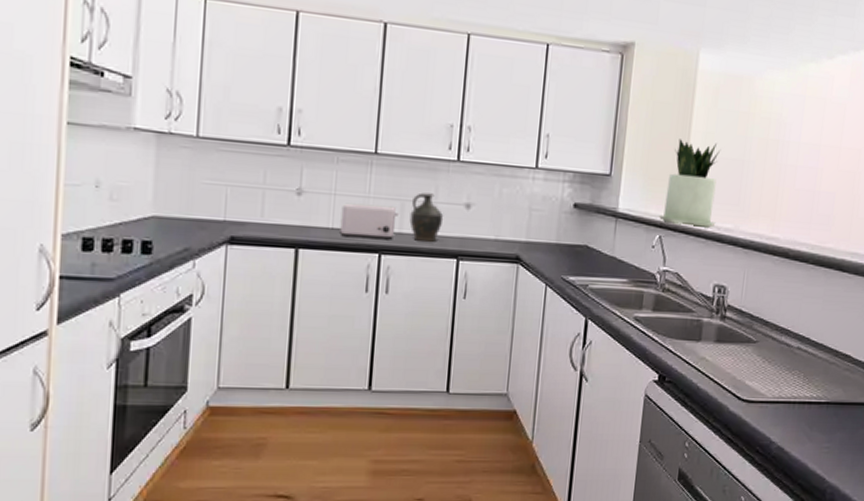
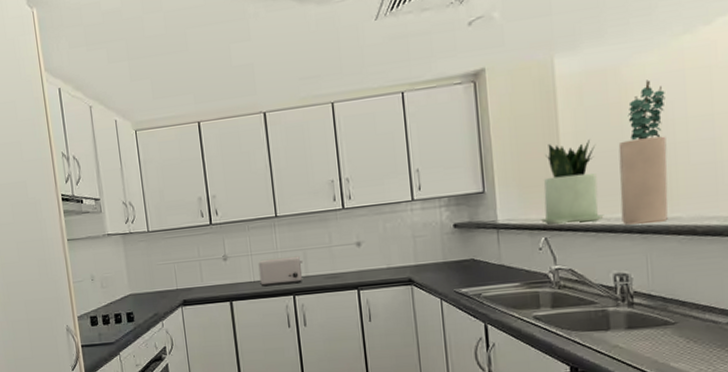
ceramic jug: present [409,193,444,243] -> none [312,239,340,281]
vase: none [730,97,787,241] -> present [618,80,669,225]

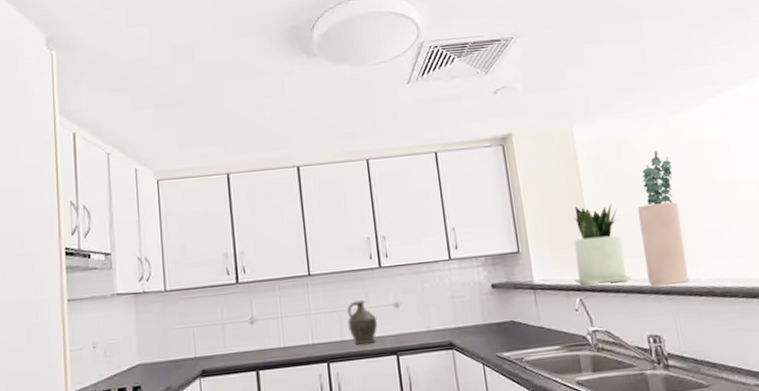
toaster: present [258,256,303,287] -> none [289,318,338,354]
ceramic jug: none [312,239,340,281] -> present [347,300,378,346]

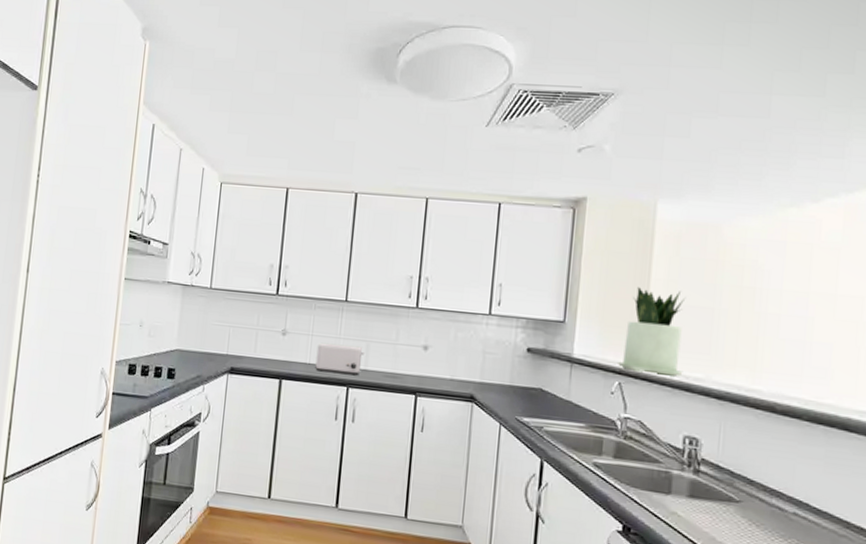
toaster: none [289,318,338,354] -> present [315,342,364,376]
ceramic jug: present [347,300,378,346] -> none [373,335,404,380]
vase: present [637,150,689,286] -> none [700,244,764,393]

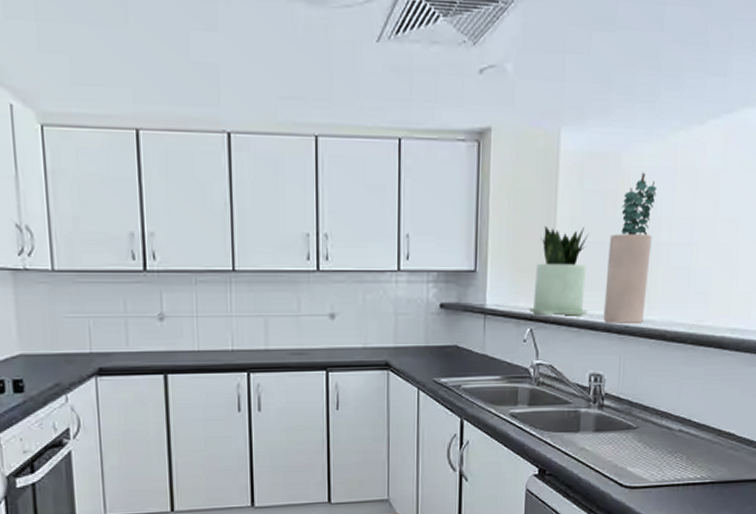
toaster: present [315,342,364,376] -> none [205,323,263,359]
vase: none [700,244,764,393] -> present [603,172,657,325]

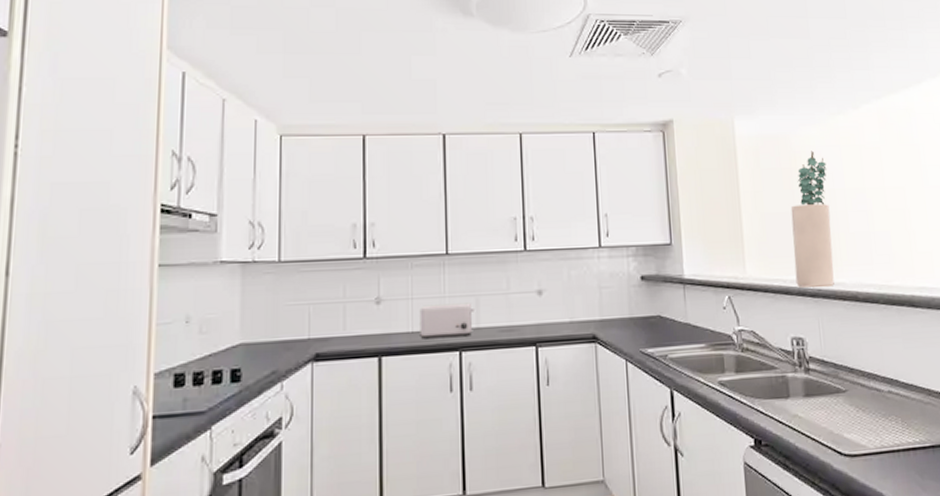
toaster: none [205,323,263,359] -> present [419,303,474,339]
planter: present [527,226,590,316] -> none [723,200,781,283]

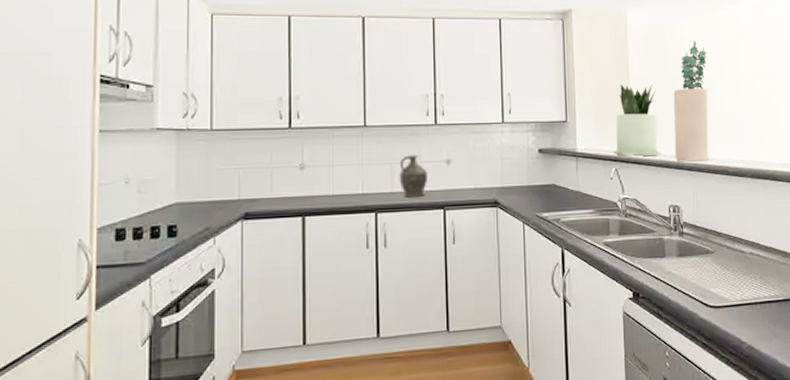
toaster: present [419,303,474,339] -> none [339,170,389,202]
ceramic jug: none [485,285,518,335] -> present [399,155,429,199]
planter: none [723,200,781,283] -> present [612,84,662,157]

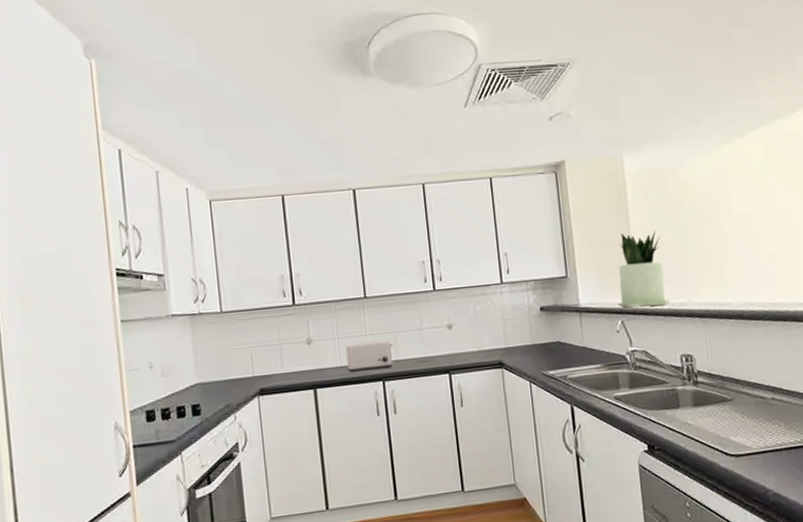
toaster: none [339,170,389,202] -> present [345,339,393,373]
ceramic jug: present [399,155,429,199] -> none [402,322,432,365]
vase: present [673,41,709,163] -> none [678,180,721,310]

